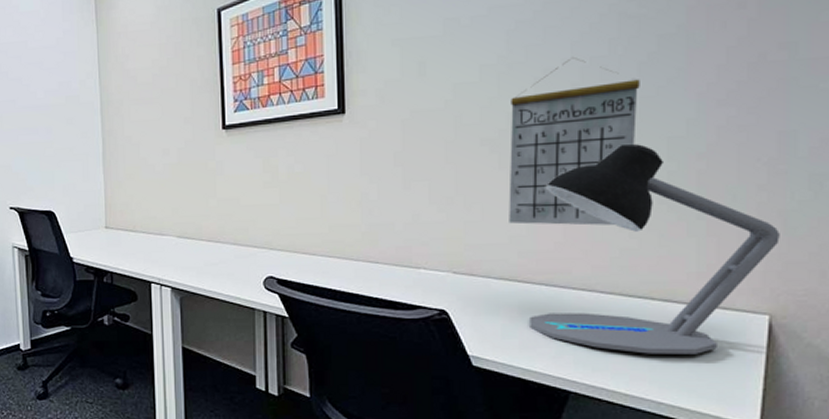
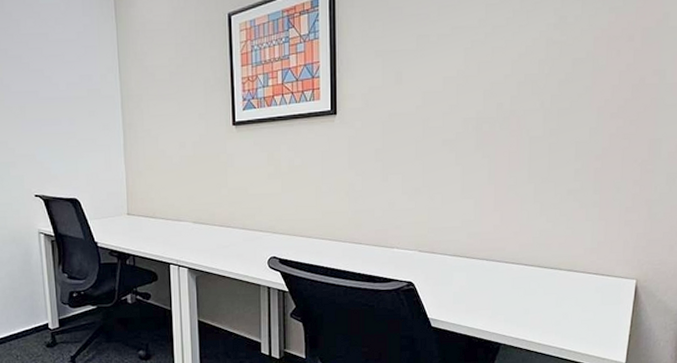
calendar: present [508,57,640,226] -> none [461,74,559,212]
desk lamp: present [530,144,780,354] -> none [474,147,646,312]

